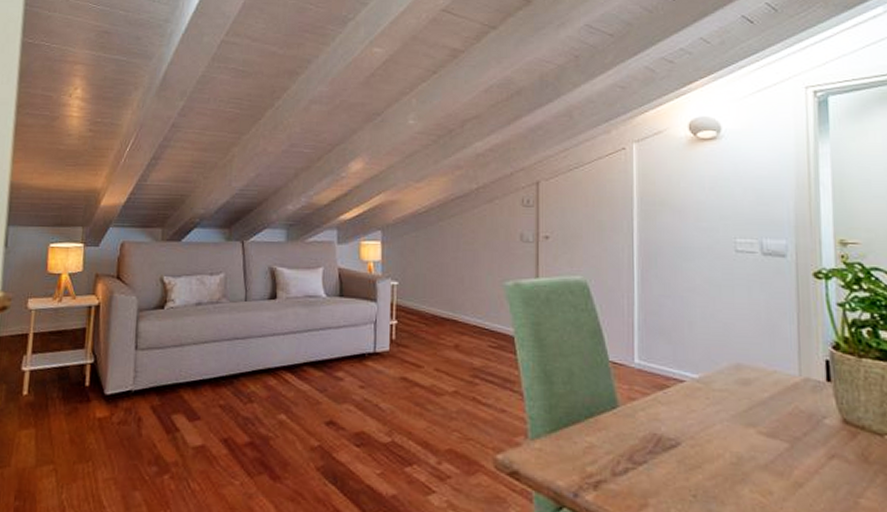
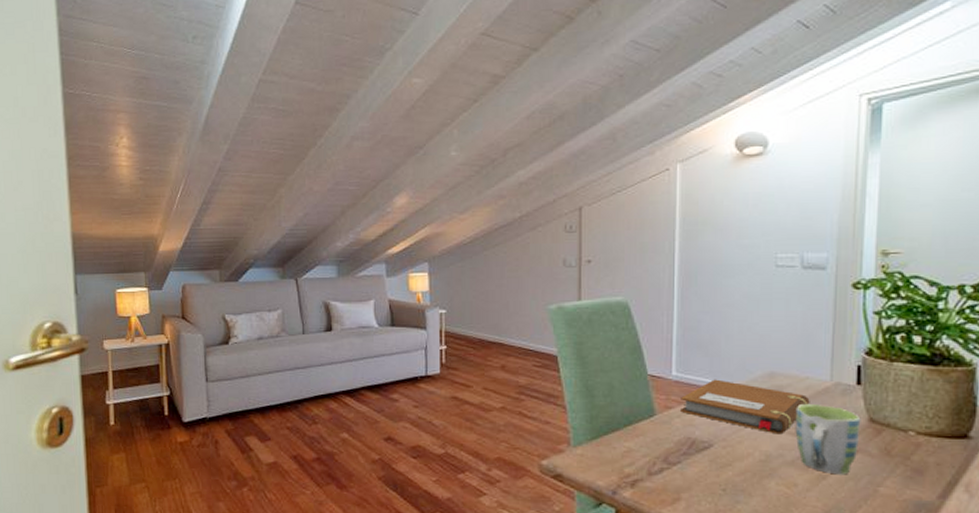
notebook: none [644,369,780,434] -> present [681,379,810,435]
mug: none [765,399,835,483] -> present [795,403,861,475]

